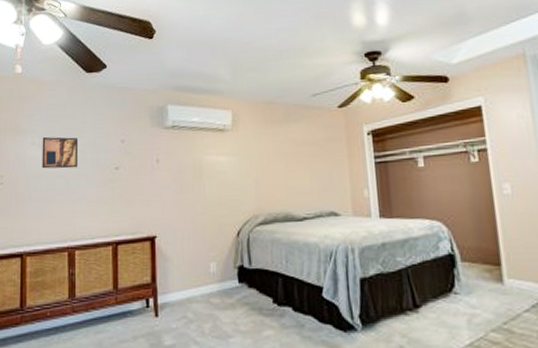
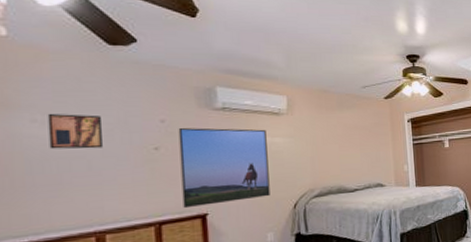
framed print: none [135,147,214,230] -> present [178,127,270,209]

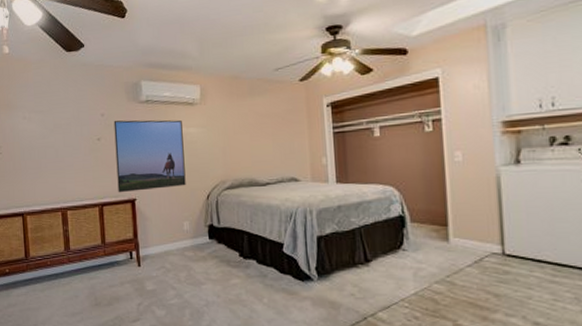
wall art: present [47,113,102,149] -> none [32,111,64,140]

